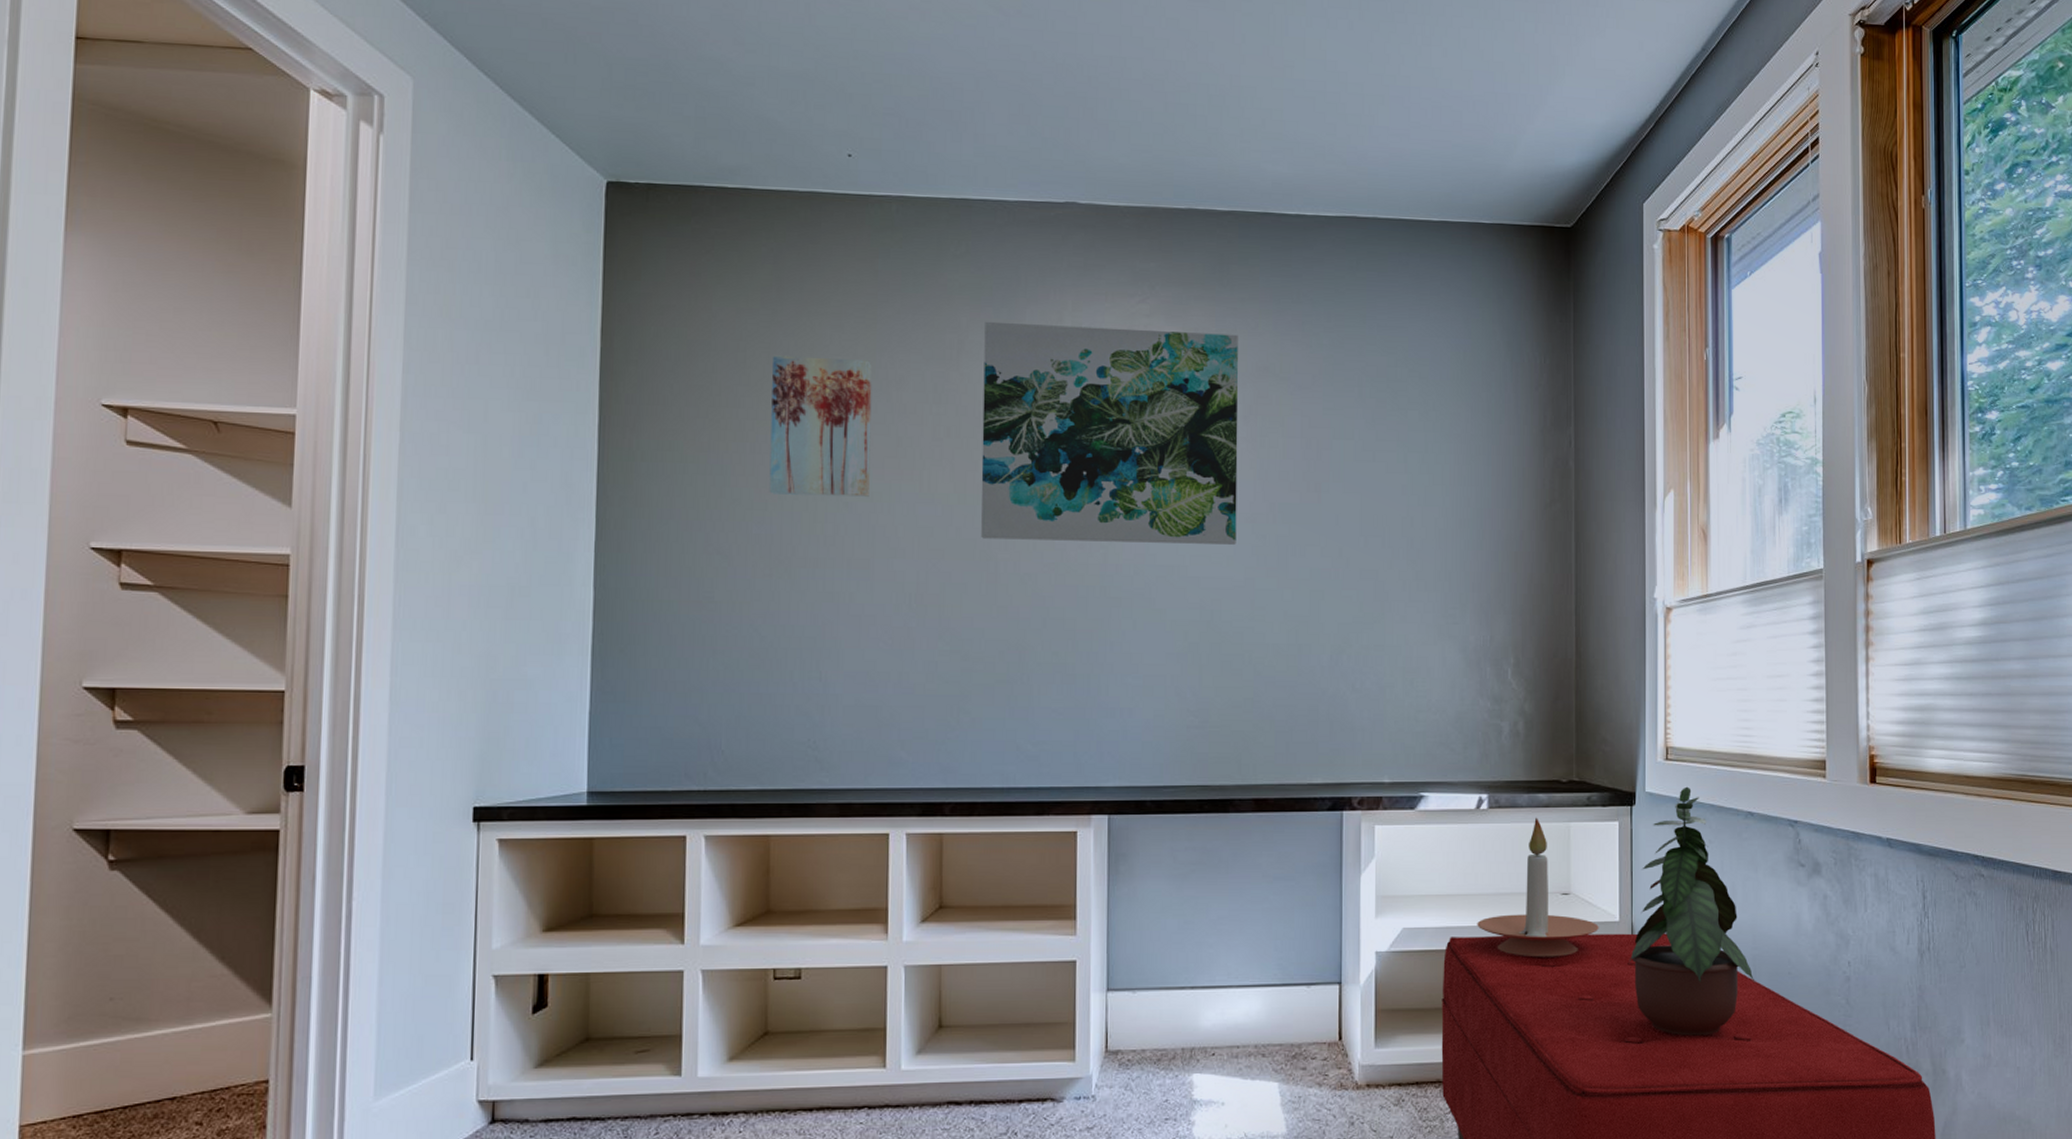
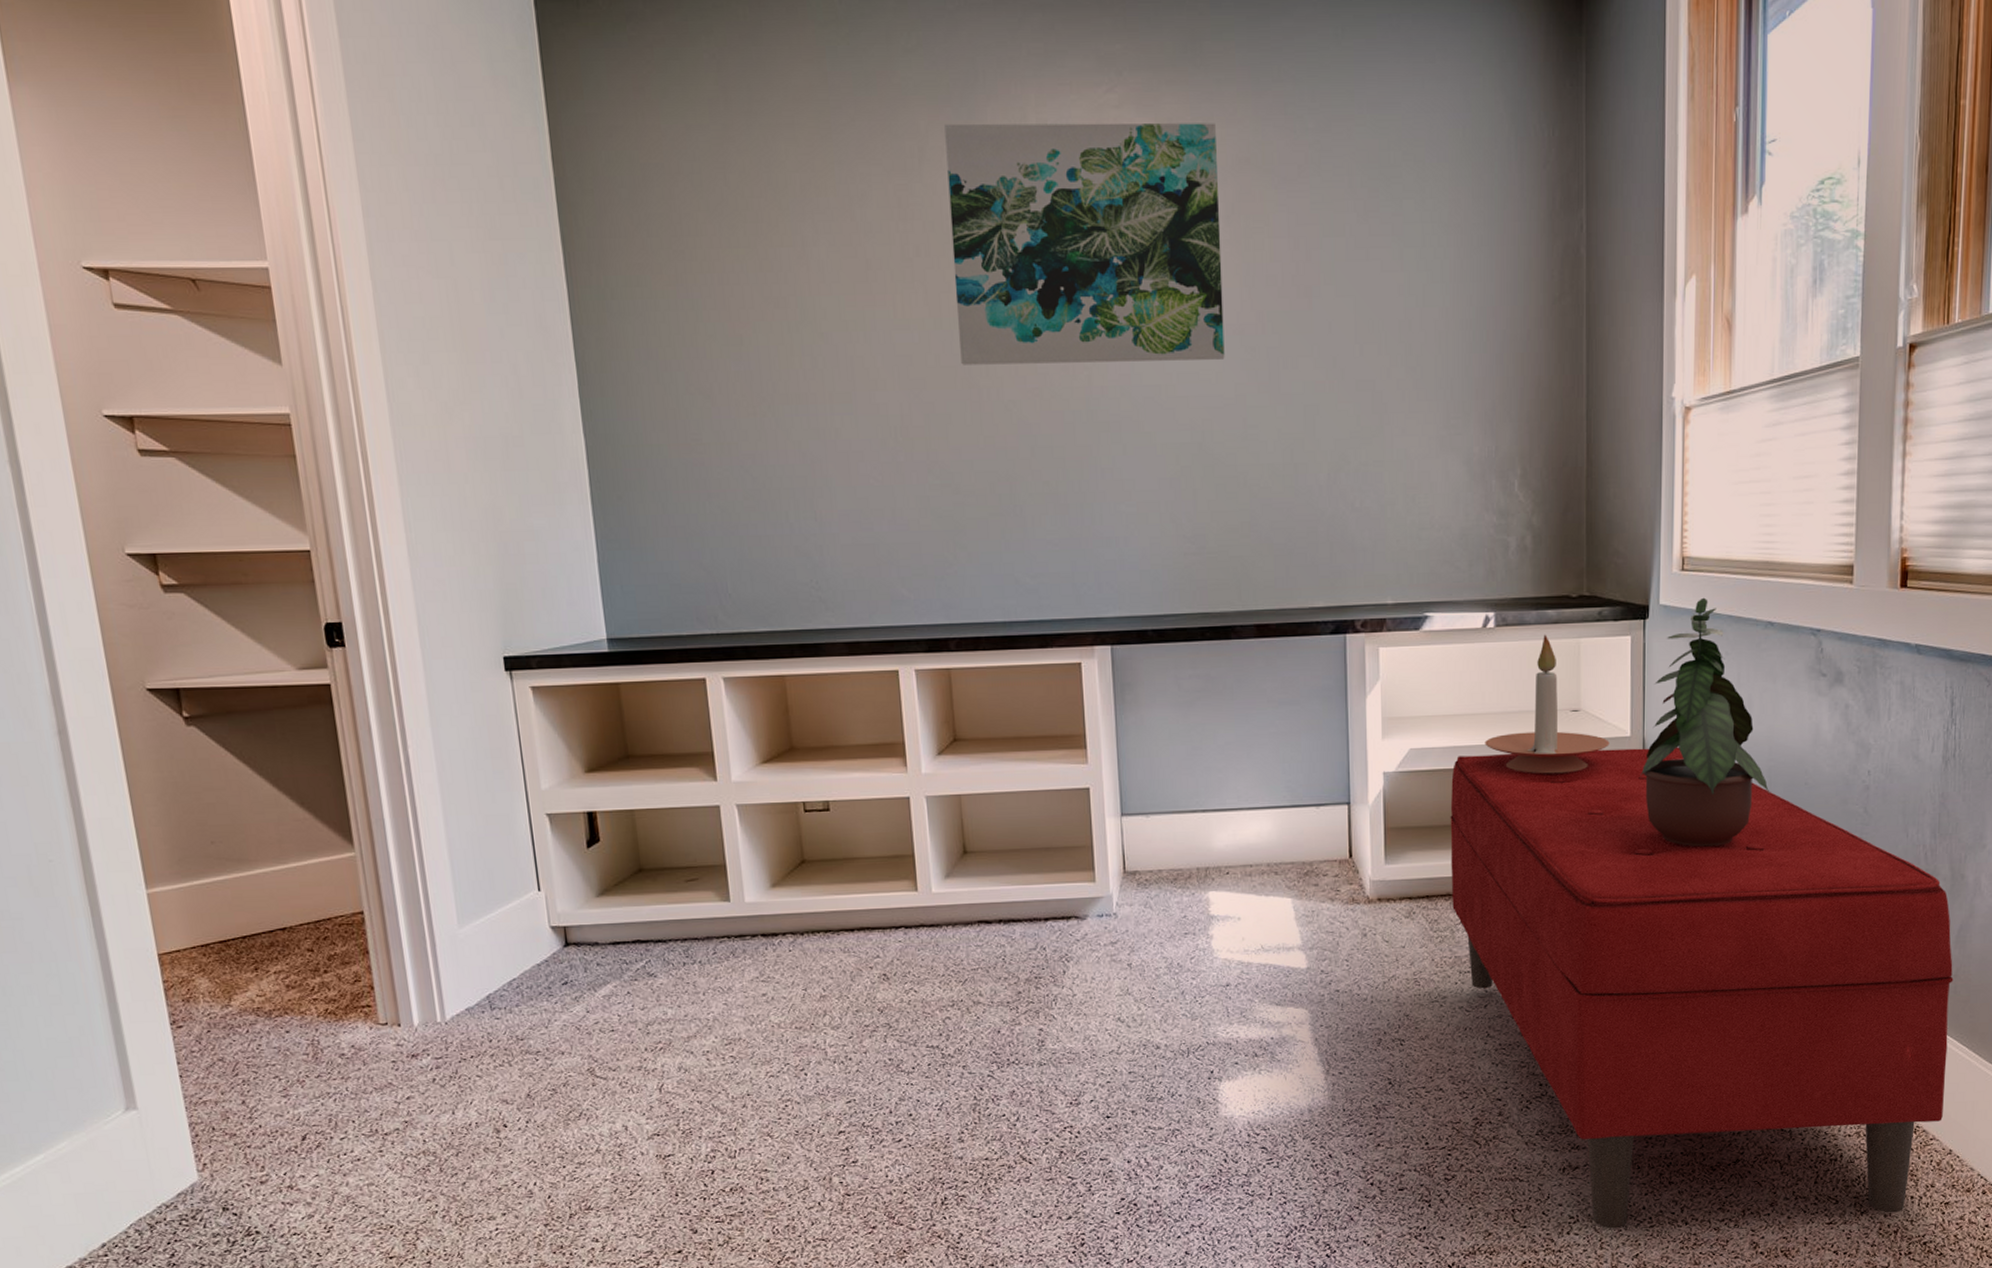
wall art: present [769,355,873,498] -> none [729,175,844,328]

